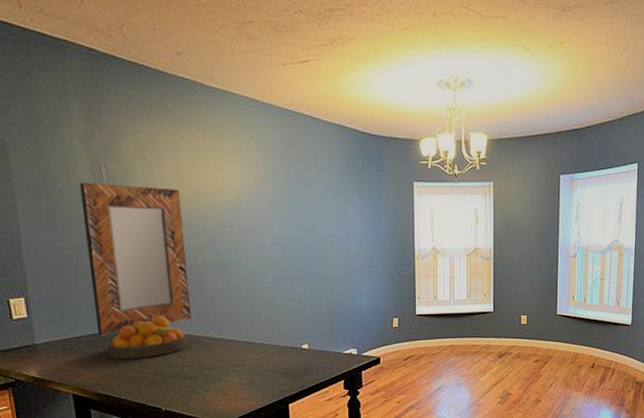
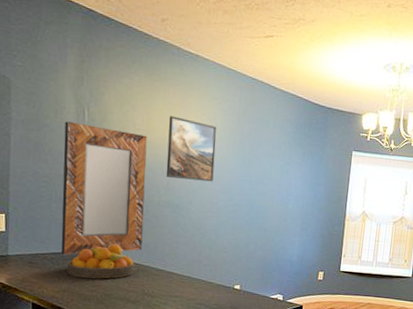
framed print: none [201,164,262,234] -> present [166,116,217,182]

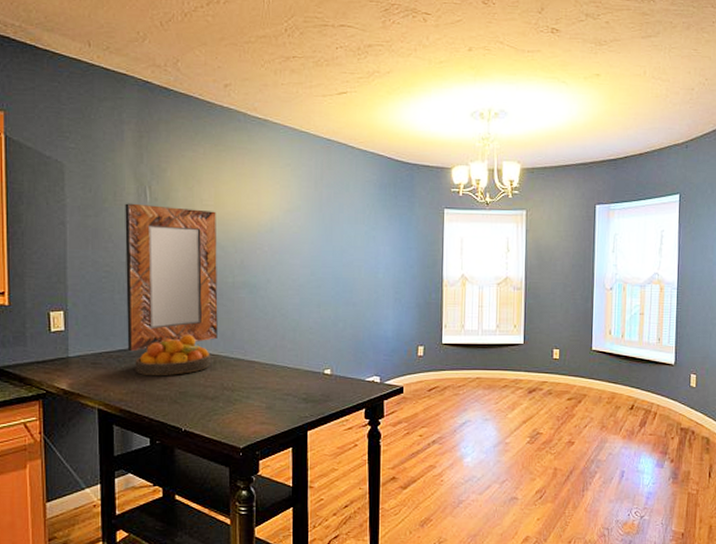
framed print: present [166,116,217,182] -> none [238,188,293,256]

